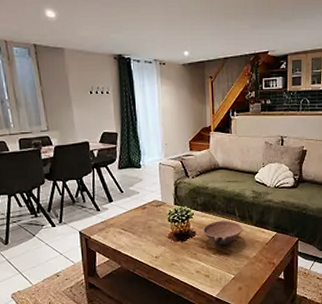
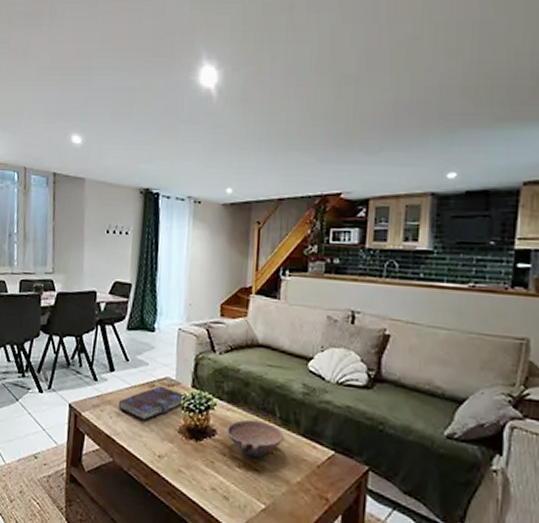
book: none [120,207,171,234] -> present [119,386,187,421]

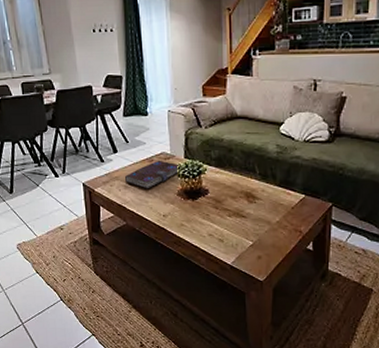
bowl: present [226,419,285,459] -> none [216,178,264,208]

